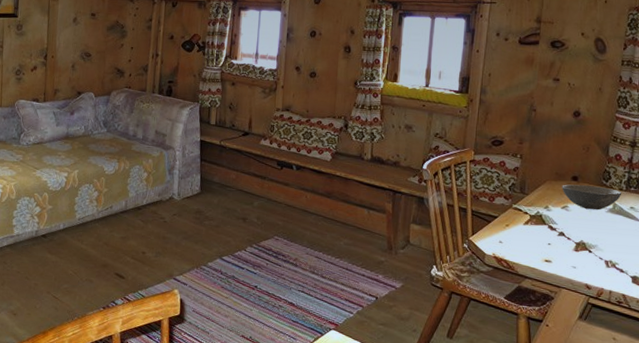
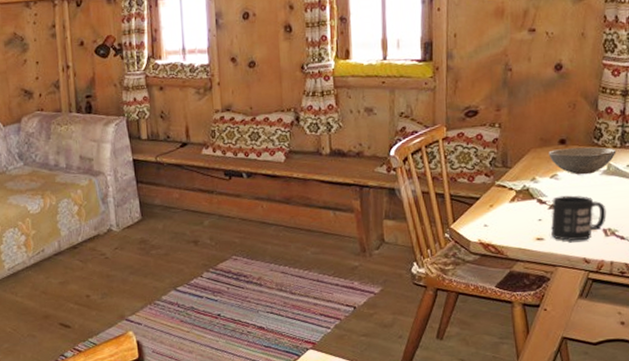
mug: none [558,225,609,268] -> present [551,195,607,241]

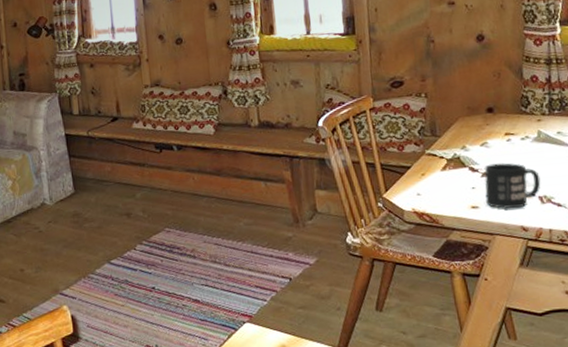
soup bowl: present [548,147,617,175] -> none [477,114,546,142]

